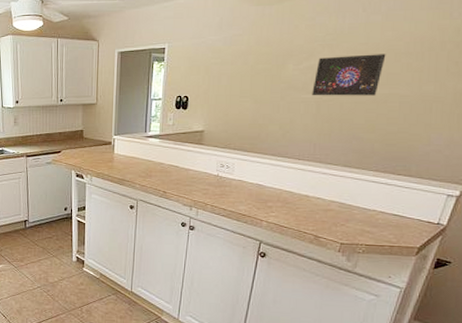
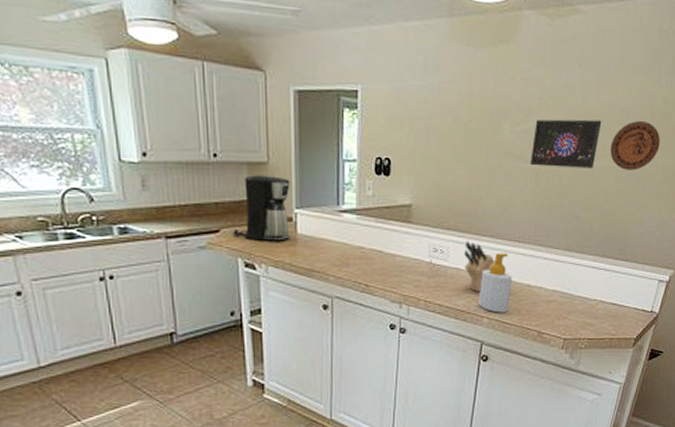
coffee maker: none [69,113,112,159] -> present [233,175,291,241]
knife block: none [247,158,276,199] -> present [464,241,495,291]
soap bottle: none [258,168,292,218] -> present [478,253,513,313]
decorative plate: none [394,51,451,96] -> present [610,121,660,171]

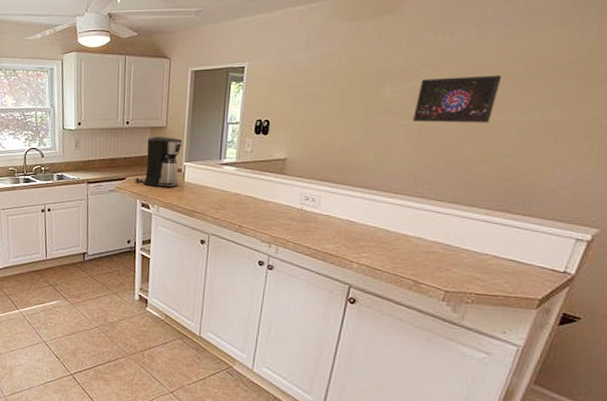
knife block: present [464,241,495,291] -> none [335,191,369,238]
soap bottle: present [478,253,513,313] -> none [348,203,388,260]
decorative plate: present [610,121,660,171] -> none [512,73,581,123]

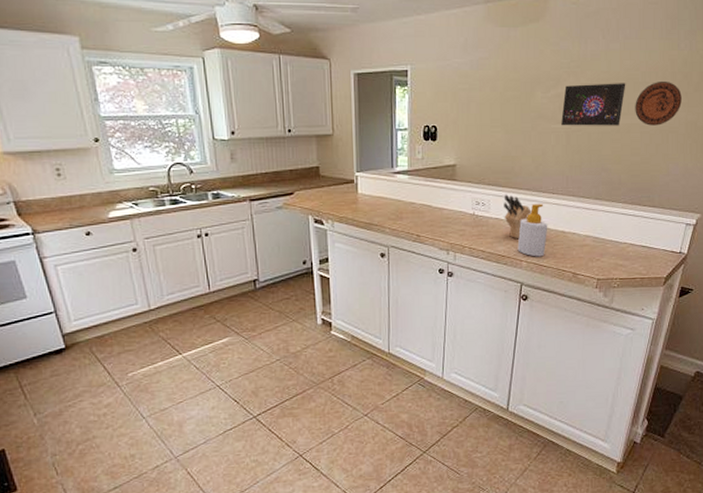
coffee maker: present [135,137,183,187] -> none [304,145,352,200]
knife block: none [335,191,369,238] -> present [503,194,532,238]
soap bottle: none [348,203,388,260] -> present [517,204,548,257]
decorative plate: none [512,73,581,123] -> present [635,82,682,126]

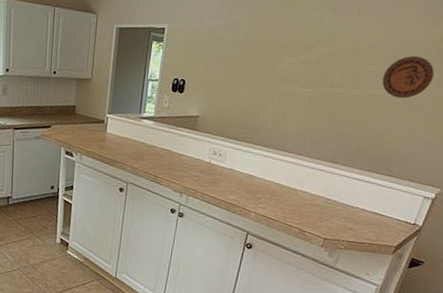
knife block: present [503,194,532,238] -> none [238,148,266,190]
soap bottle: present [517,204,548,257] -> none [247,160,281,210]
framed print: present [561,83,626,126] -> none [305,53,376,95]

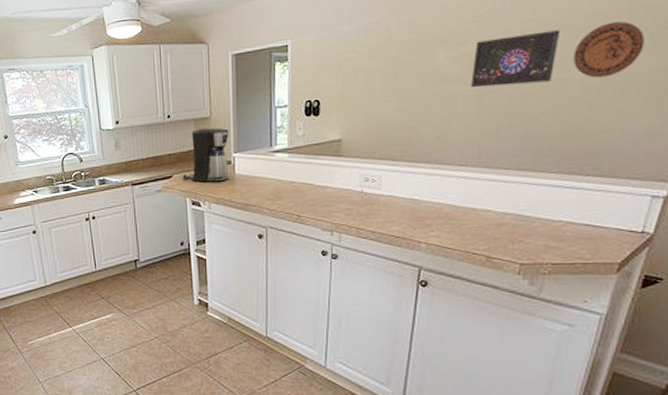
coffee maker: none [60,88,106,137] -> present [182,127,229,182]
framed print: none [305,53,376,95] -> present [471,30,561,88]

